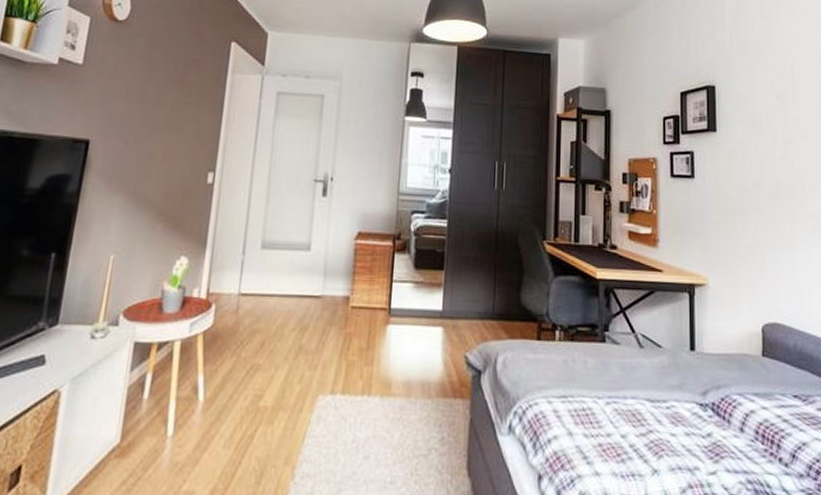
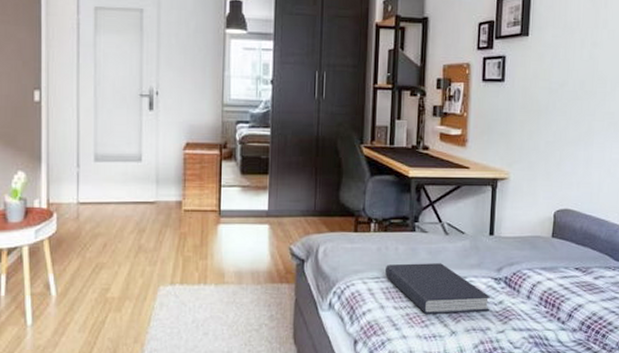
book: none [573,380,696,447] -> present [385,263,490,314]

